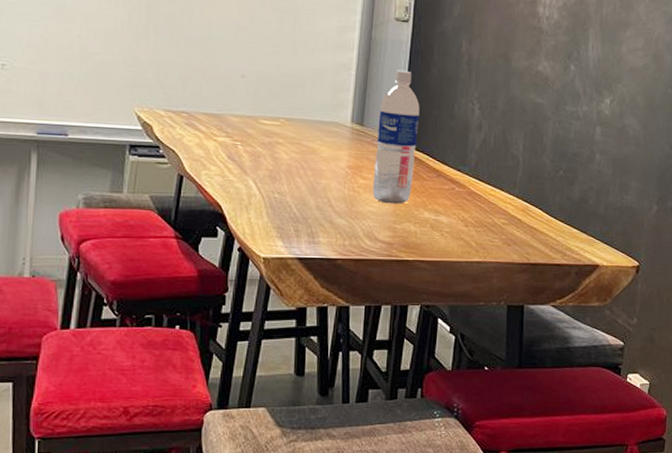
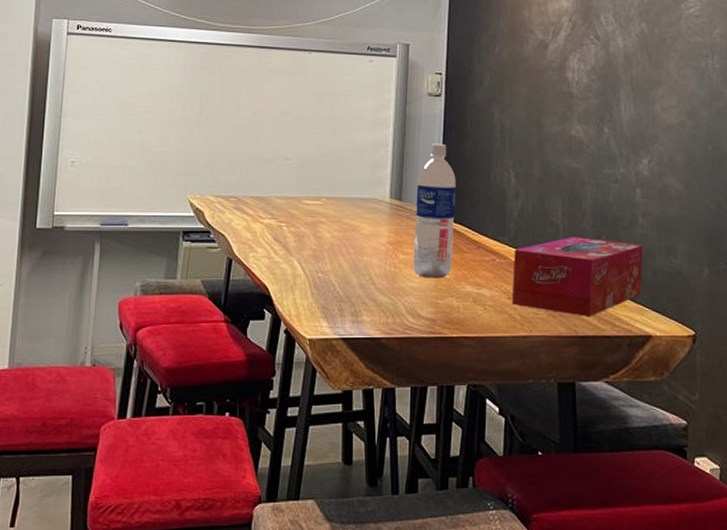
tissue box: none [468,170,598,246] -> present [511,237,643,316]

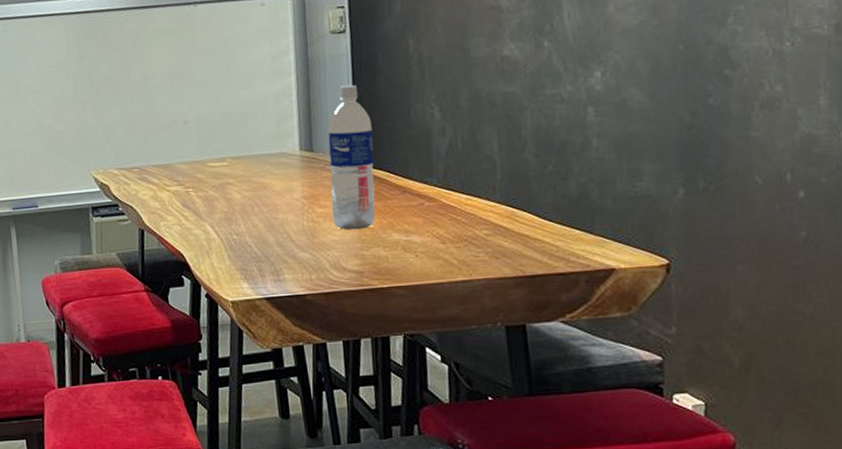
tissue box: present [511,237,643,316] -> none [444,169,600,255]

